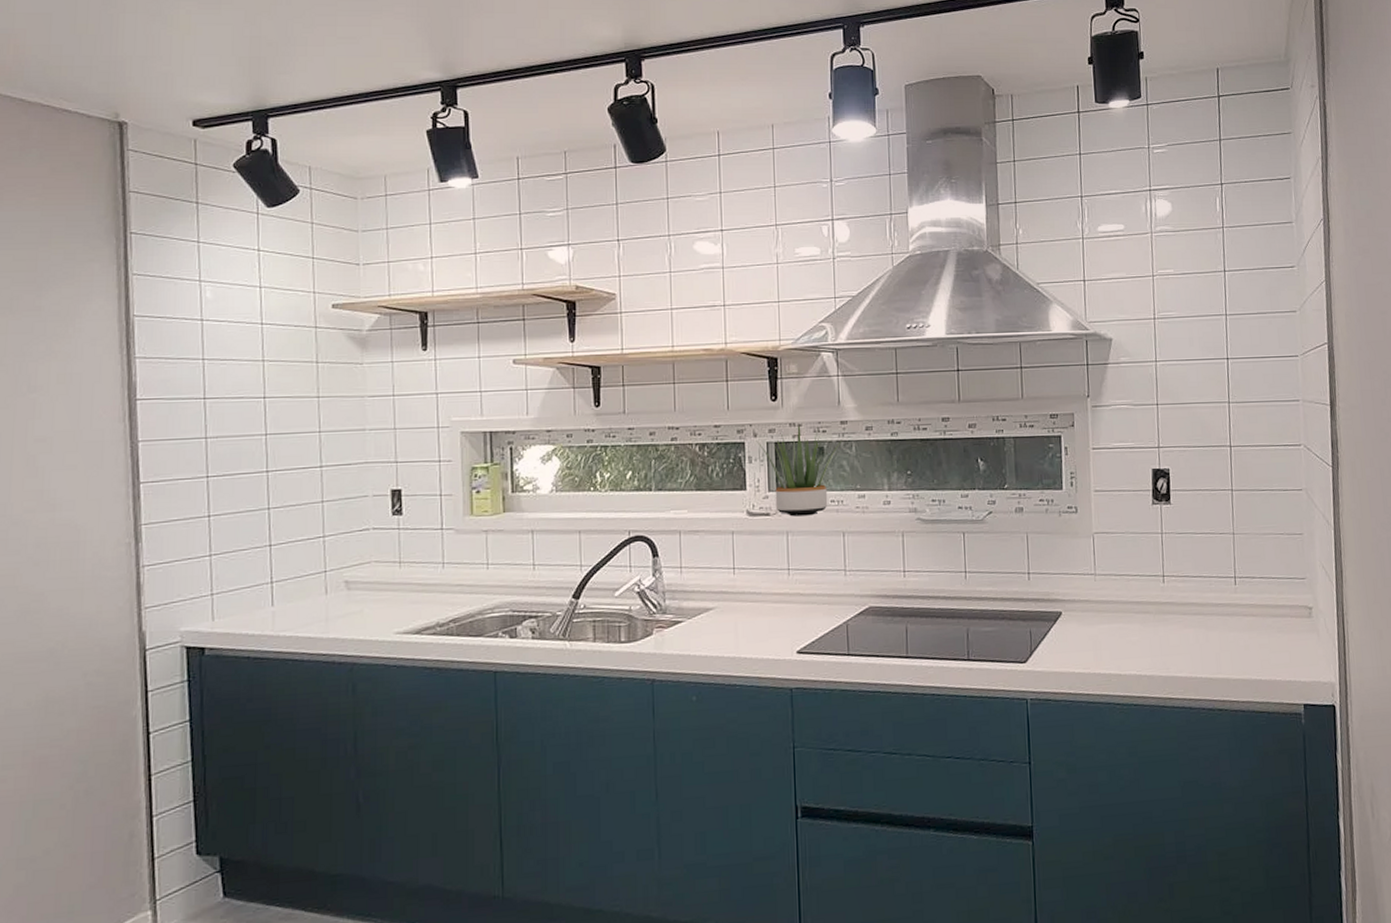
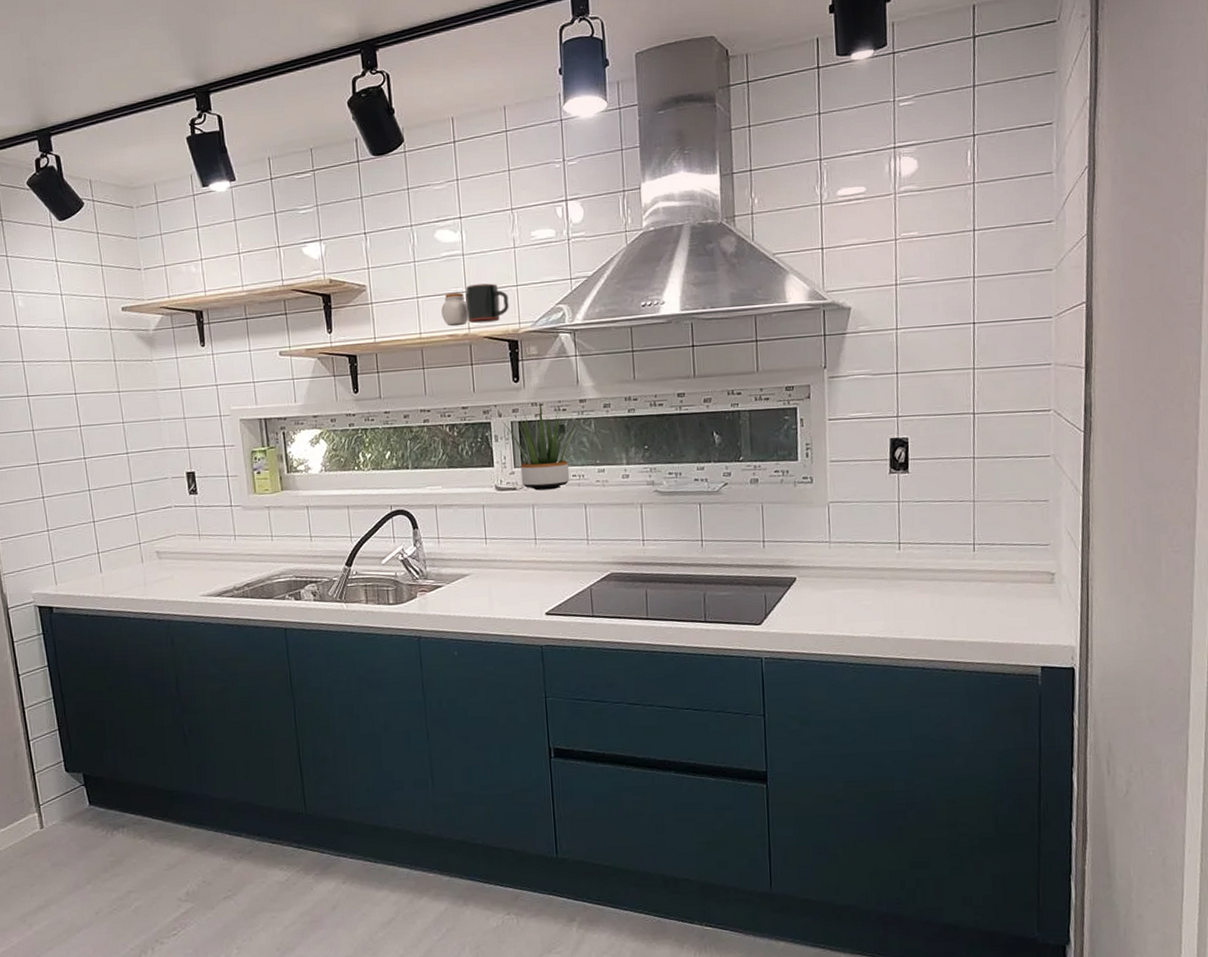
jar: none [697,305,726,341] -> present [441,292,469,327]
mug: none [723,298,769,339] -> present [465,283,509,324]

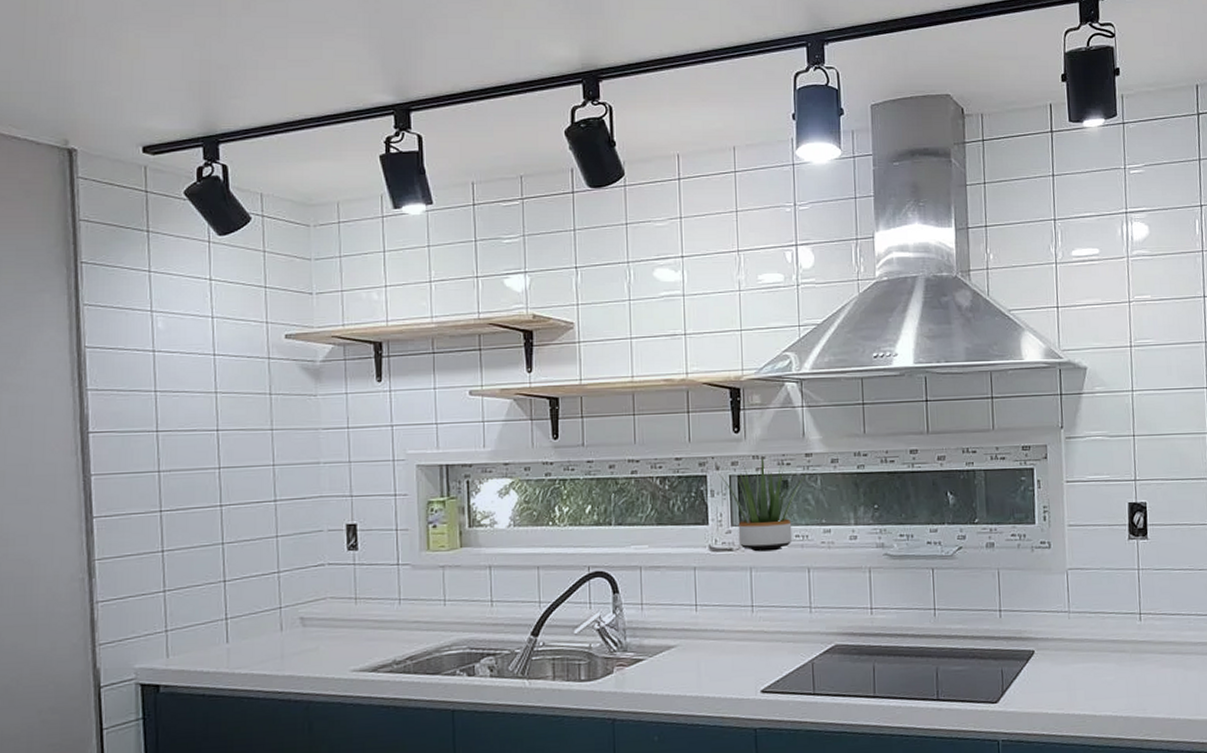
jar: present [441,292,469,327] -> none [657,334,687,371]
mug: present [465,283,509,324] -> none [684,326,732,369]

